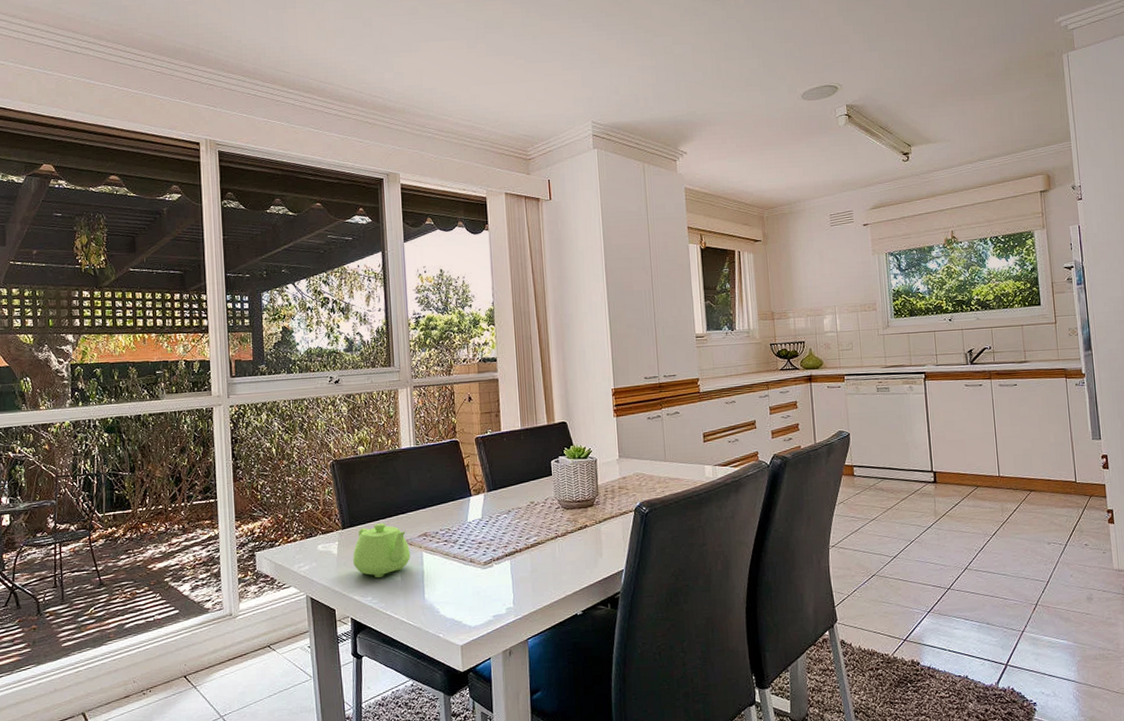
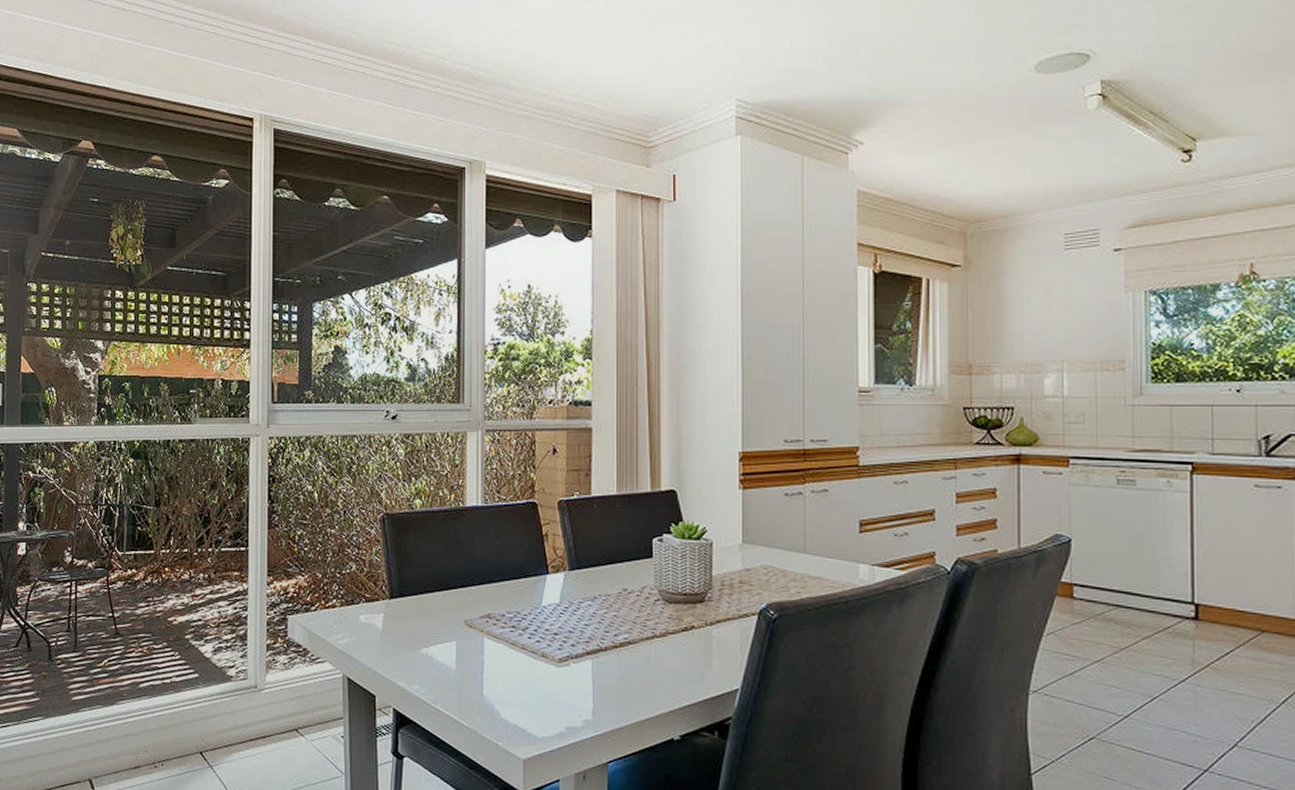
teapot: present [353,523,411,579] -> none [400,596,469,664]

